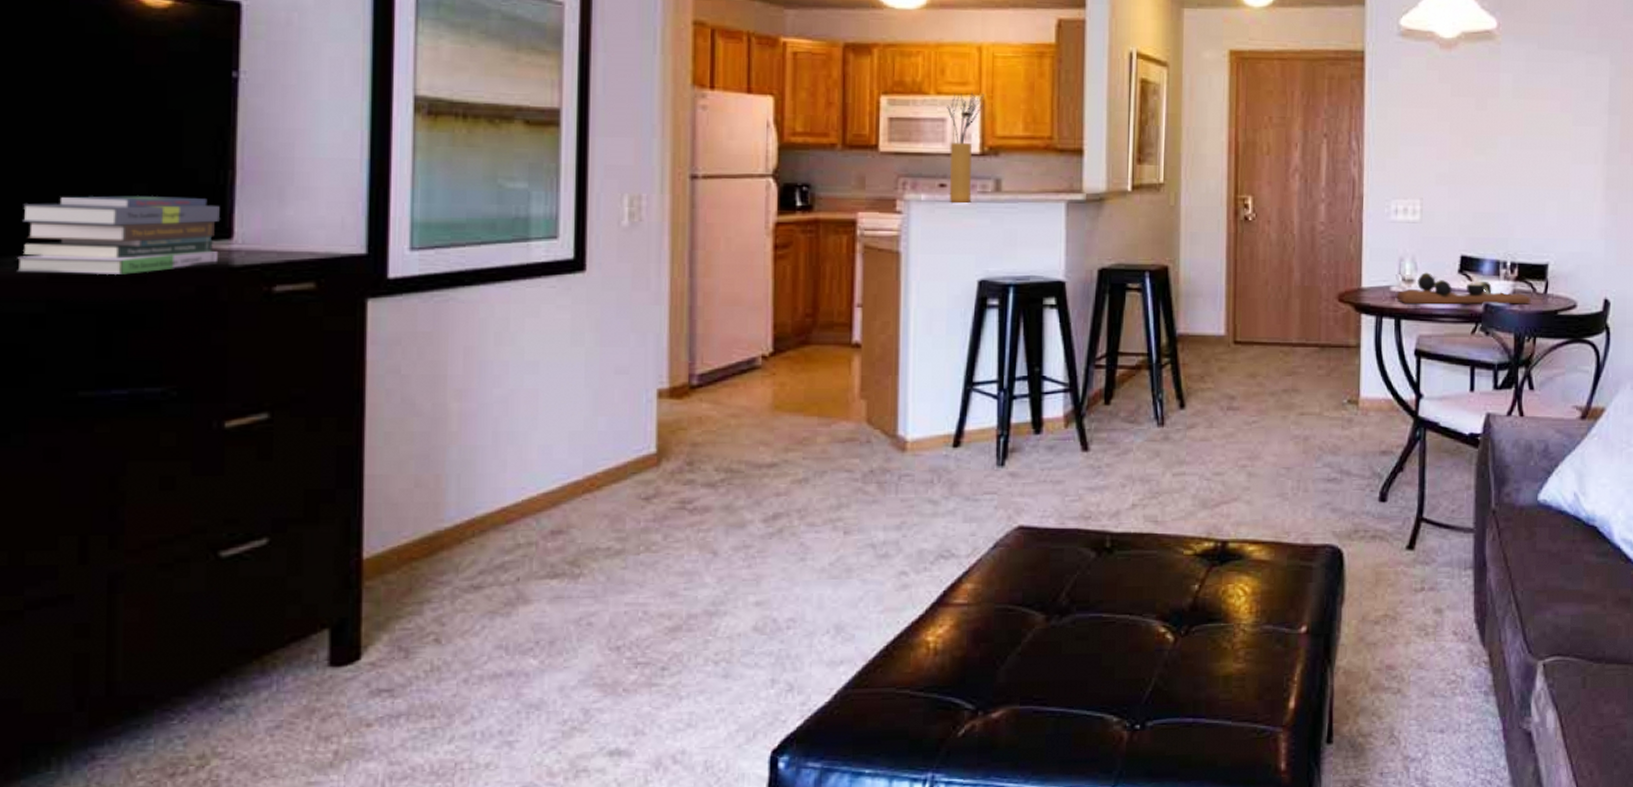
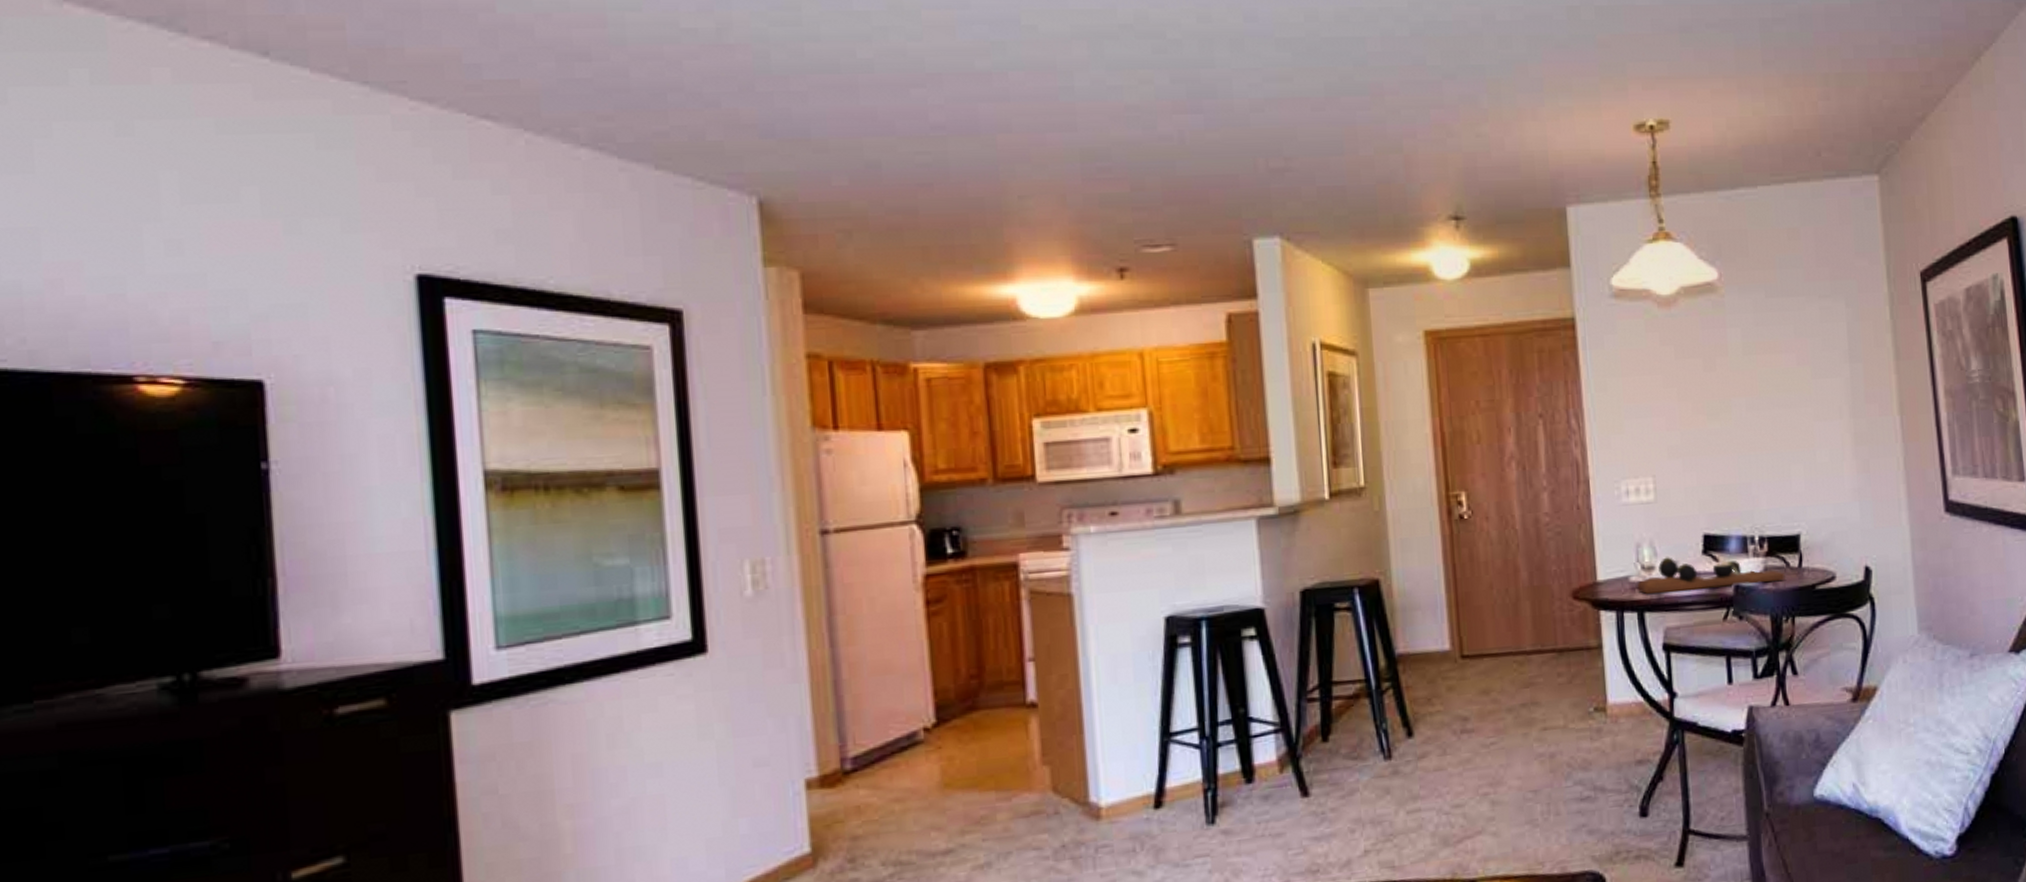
books: present [17,195,220,275] -> none [17,614,265,724]
vase: present [947,91,985,203] -> none [1110,404,1152,532]

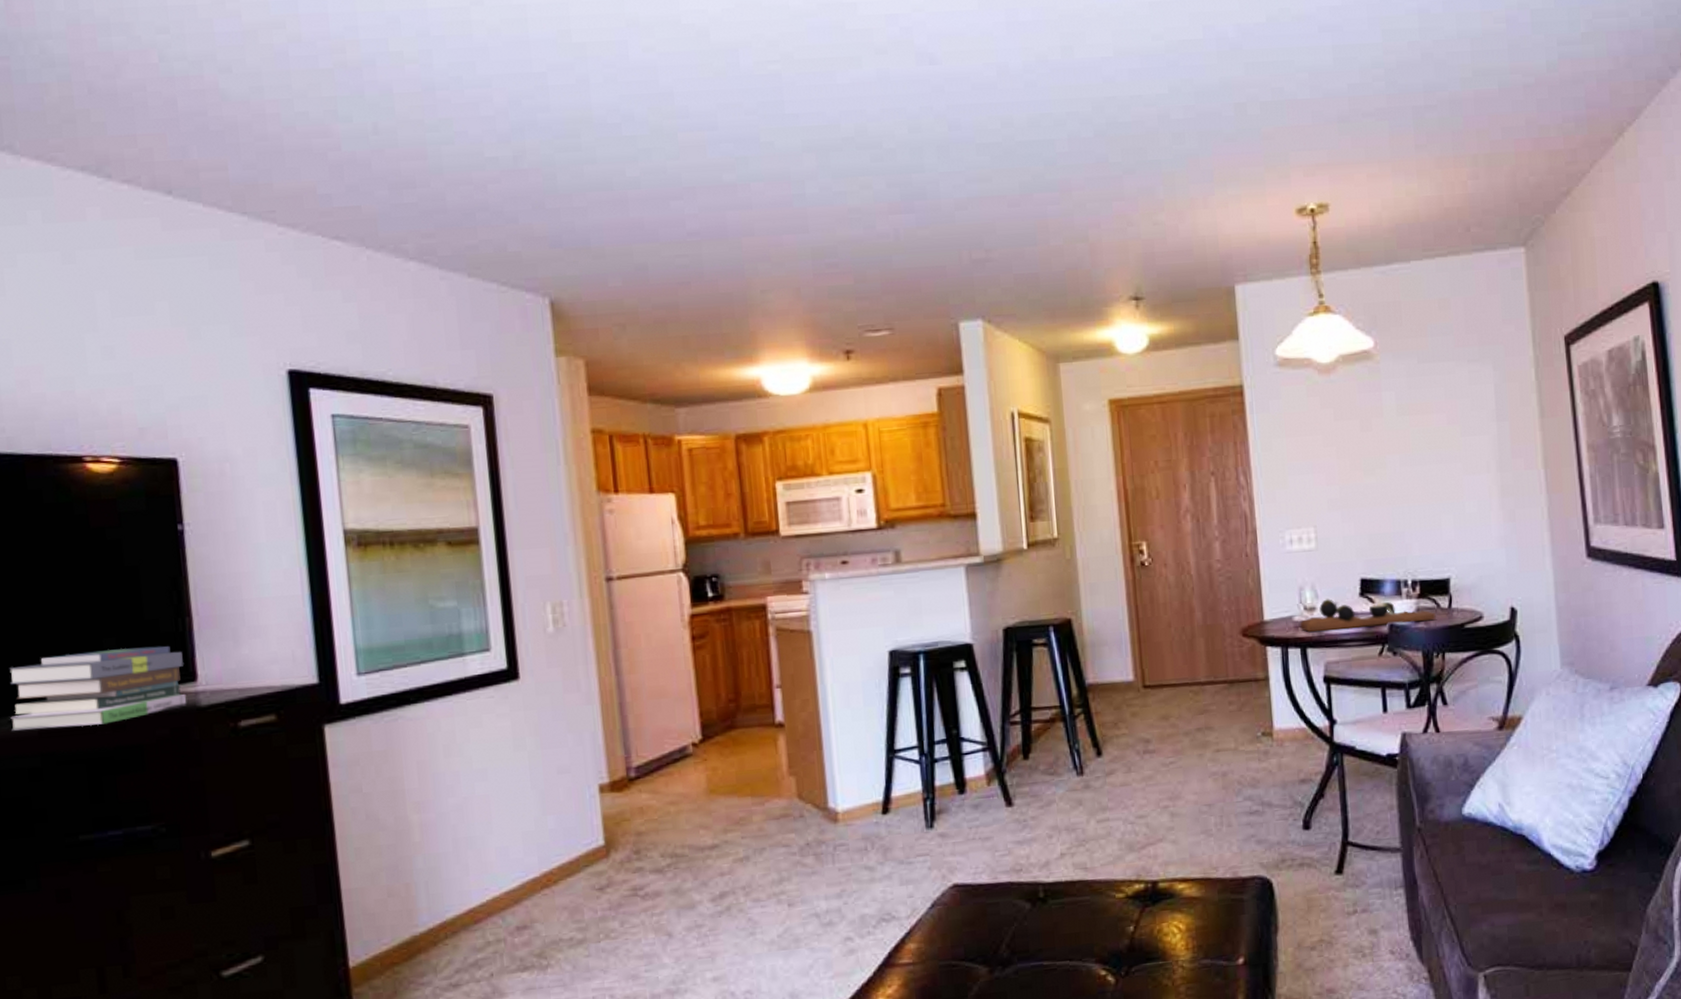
books: none [17,614,265,724] -> present [9,646,187,732]

